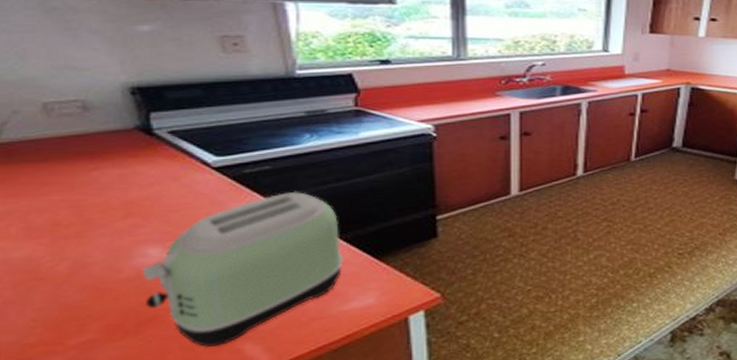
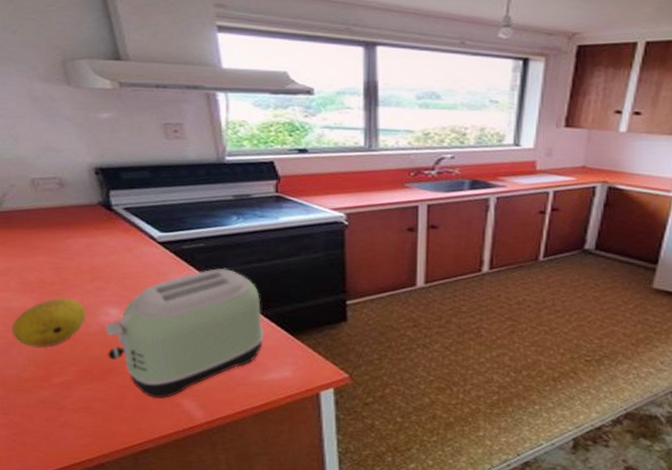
fruit: none [10,241,117,305] -> present [12,298,86,348]

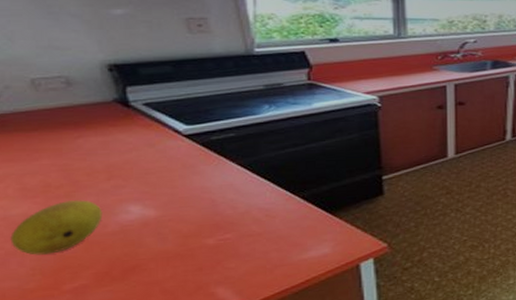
toaster: present [104,268,264,399] -> none [125,155,302,292]

